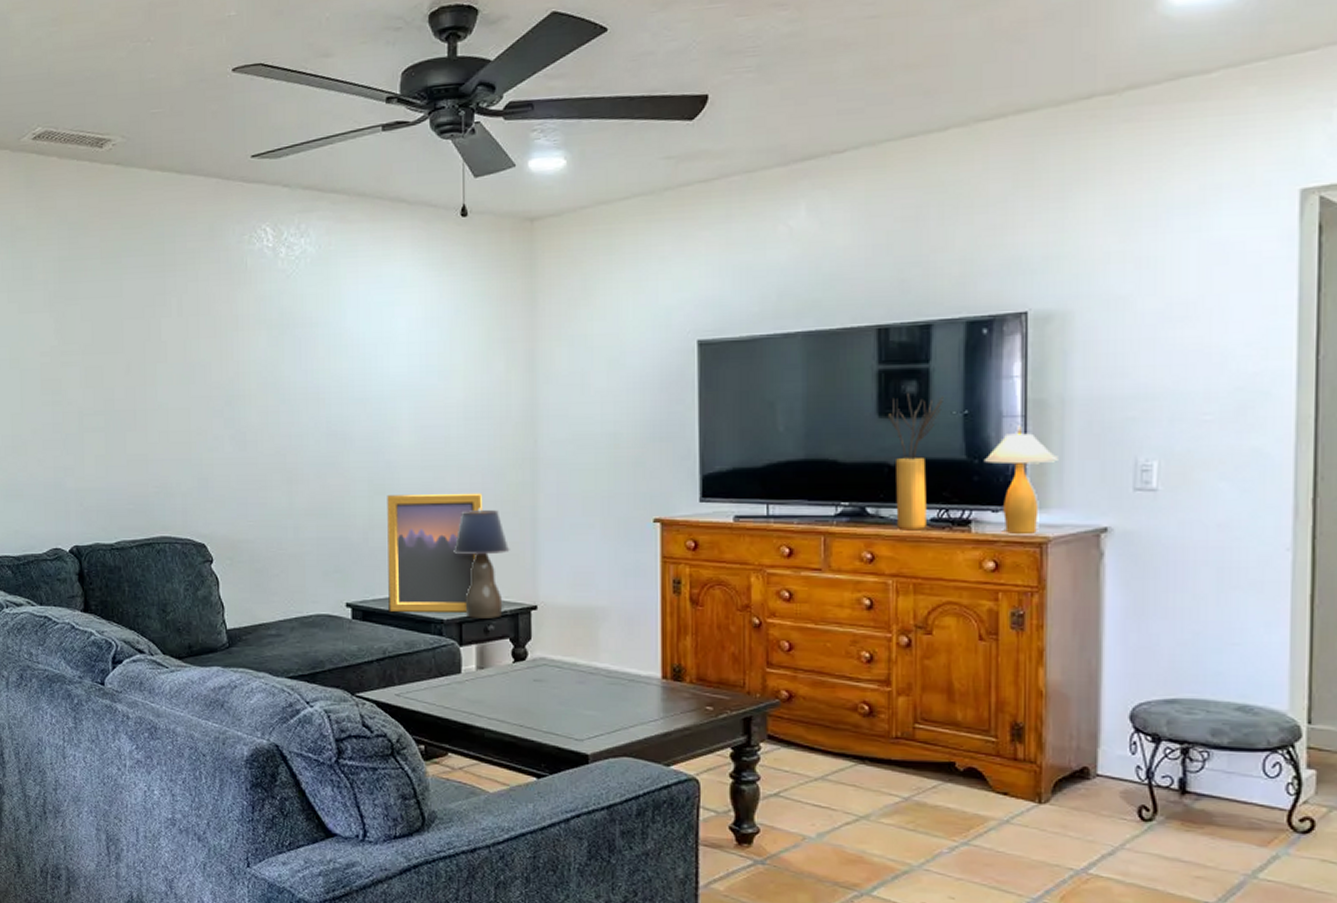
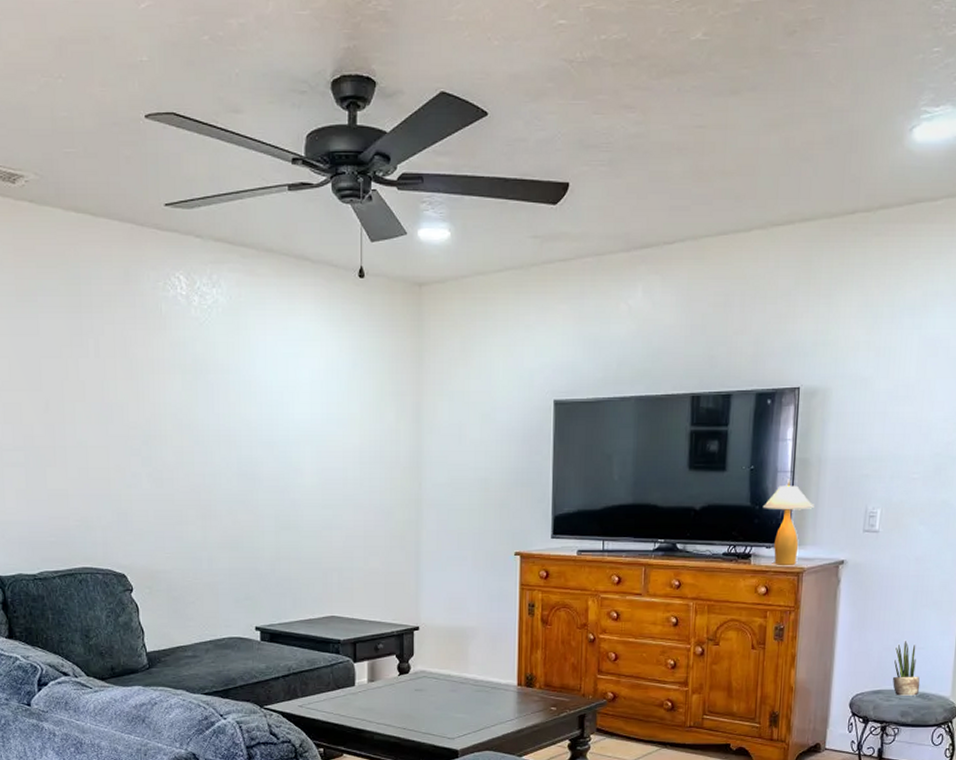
picture frame: present [387,493,484,614] -> none [292,529,375,635]
table lamp: present [454,507,510,620] -> none [349,542,397,640]
vase: present [887,392,943,531] -> none [695,450,737,563]
potted plant: none [1195,634,1238,708] -> present [893,641,920,696]

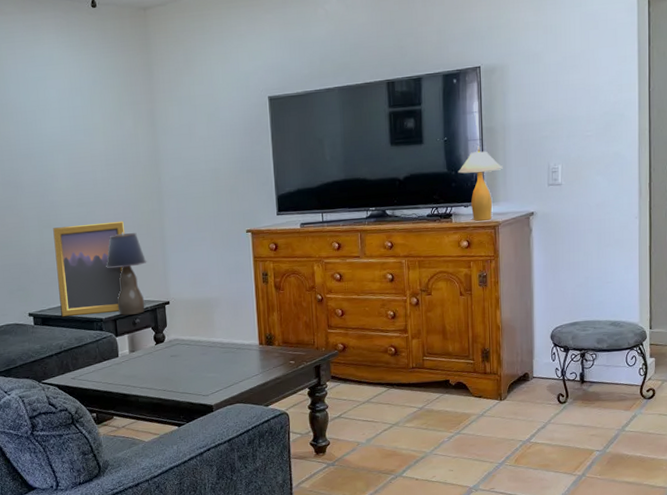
picture frame: none [292,529,375,635] -> present [53,220,126,318]
table lamp: none [349,542,397,640] -> present [106,232,147,316]
potted plant: present [893,641,920,696] -> none [586,277,611,326]

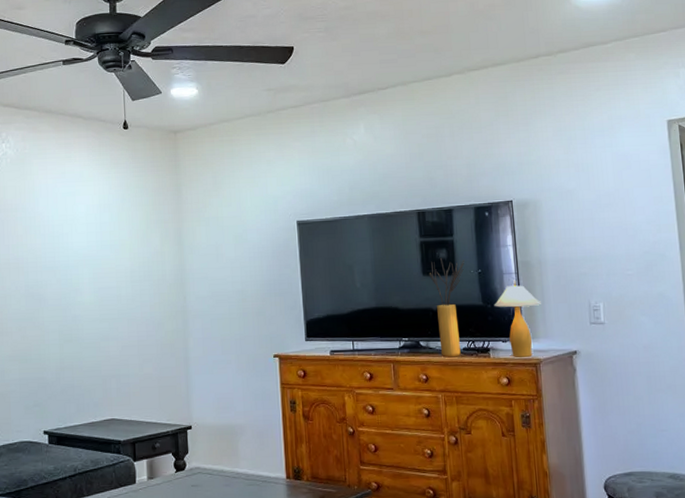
picture frame: present [53,220,126,318] -> none [74,339,148,437]
table lamp: present [106,232,147,316] -> none [126,350,169,439]
vase: none [396,127,431,225] -> present [429,257,464,358]

